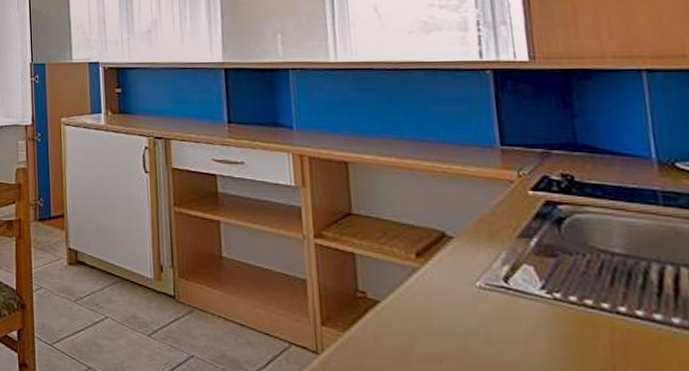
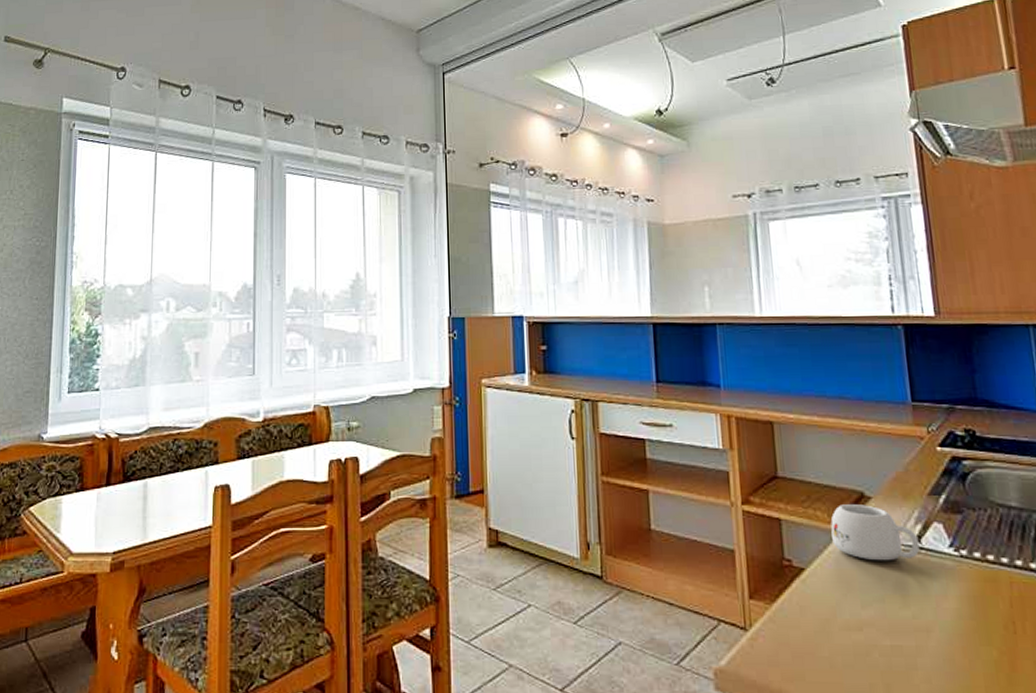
mug: none [408,242,507,299] -> present [830,504,920,561]

